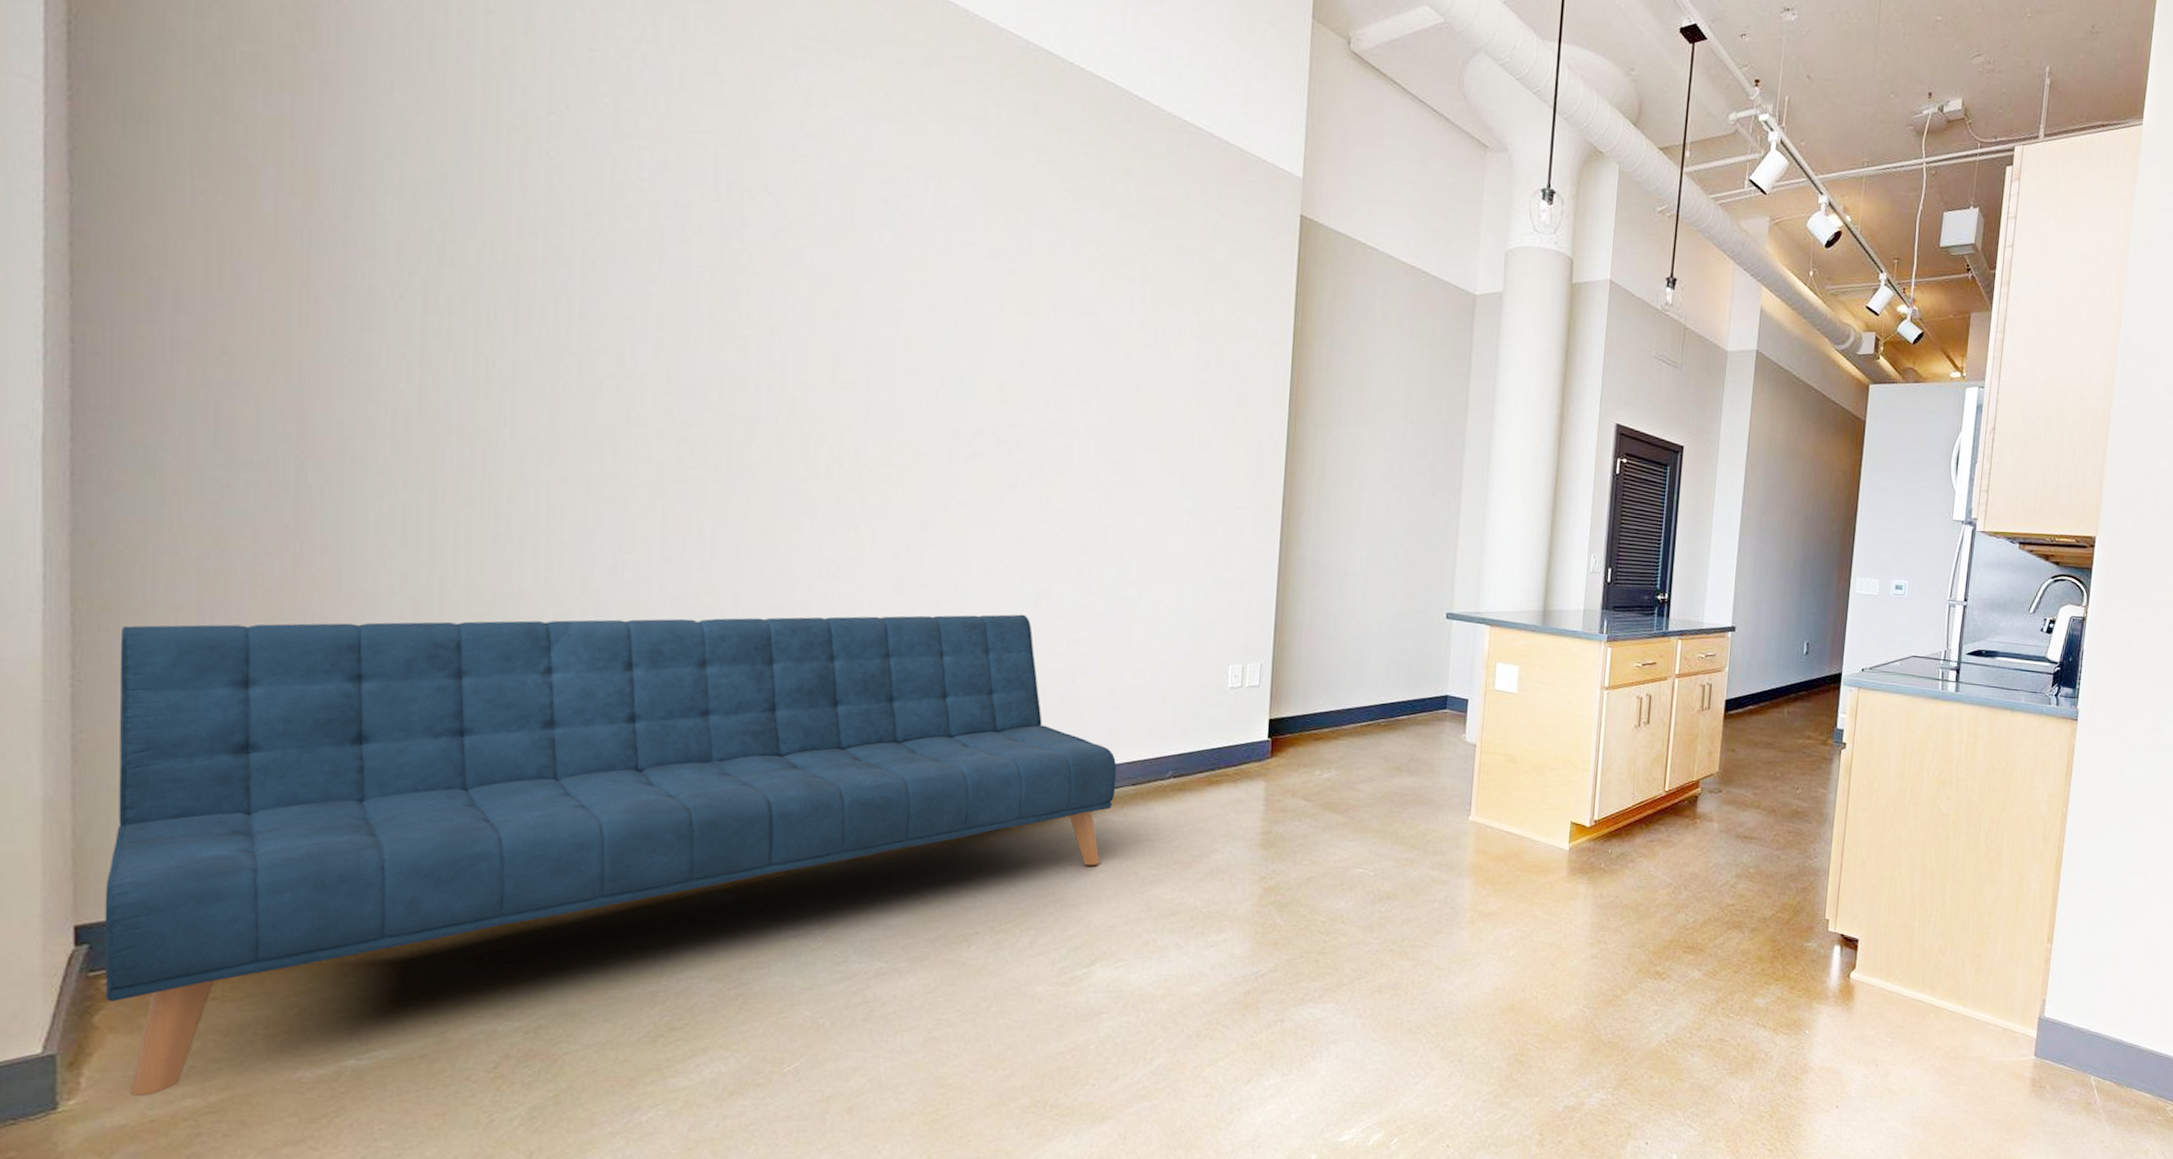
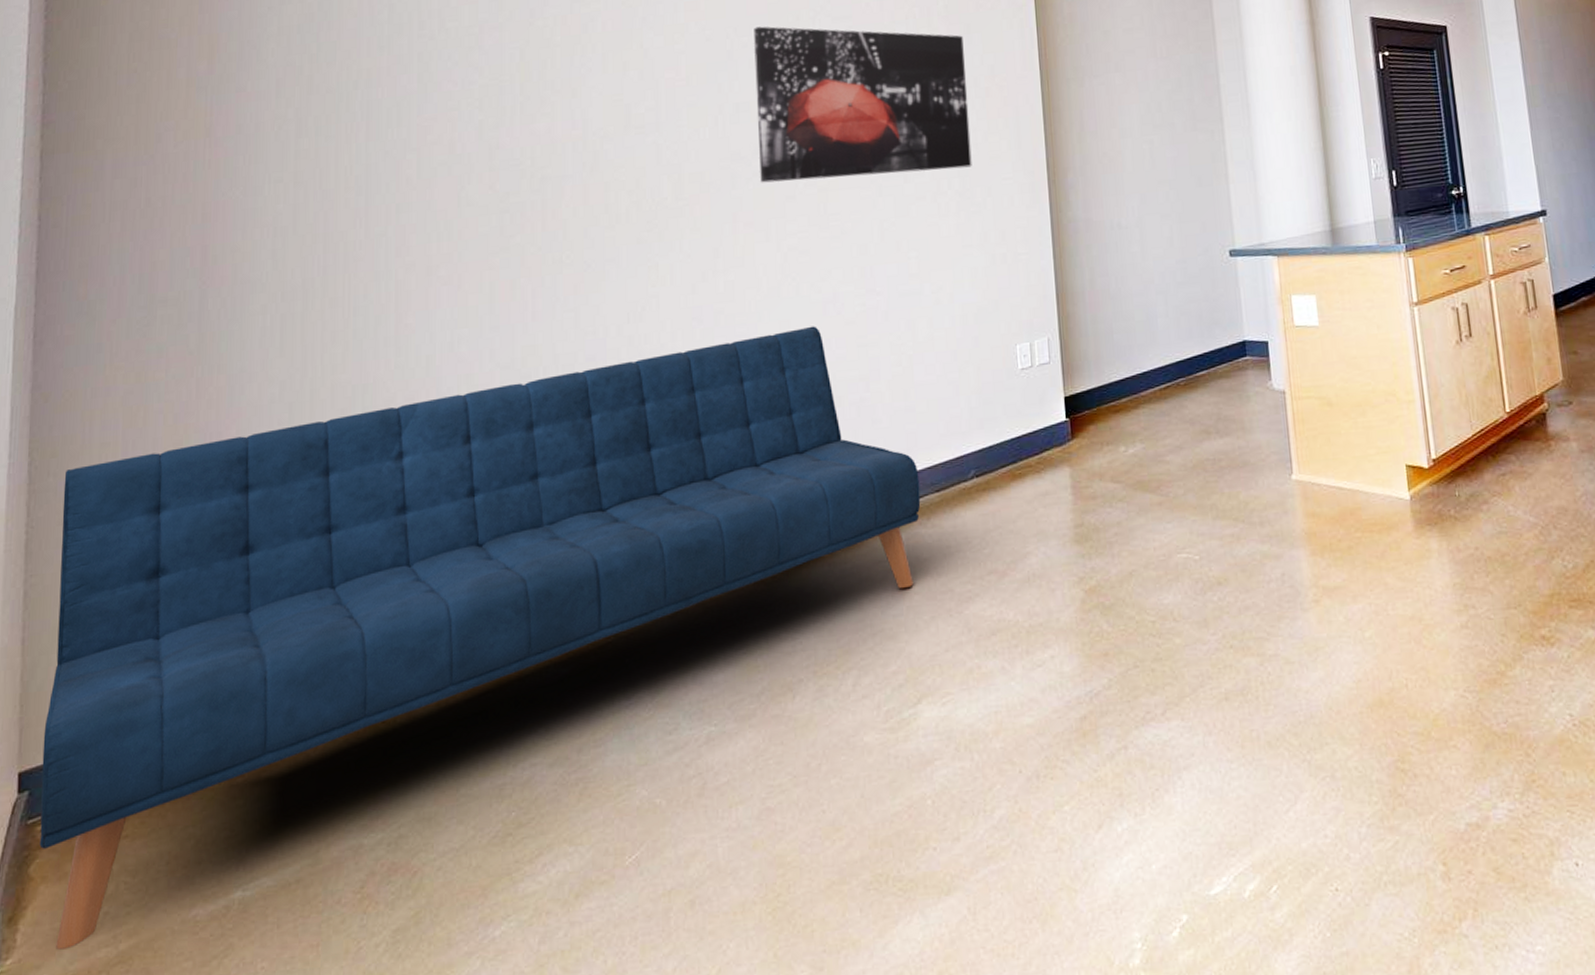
wall art: none [980,302,1214,490] -> present [754,26,972,183]

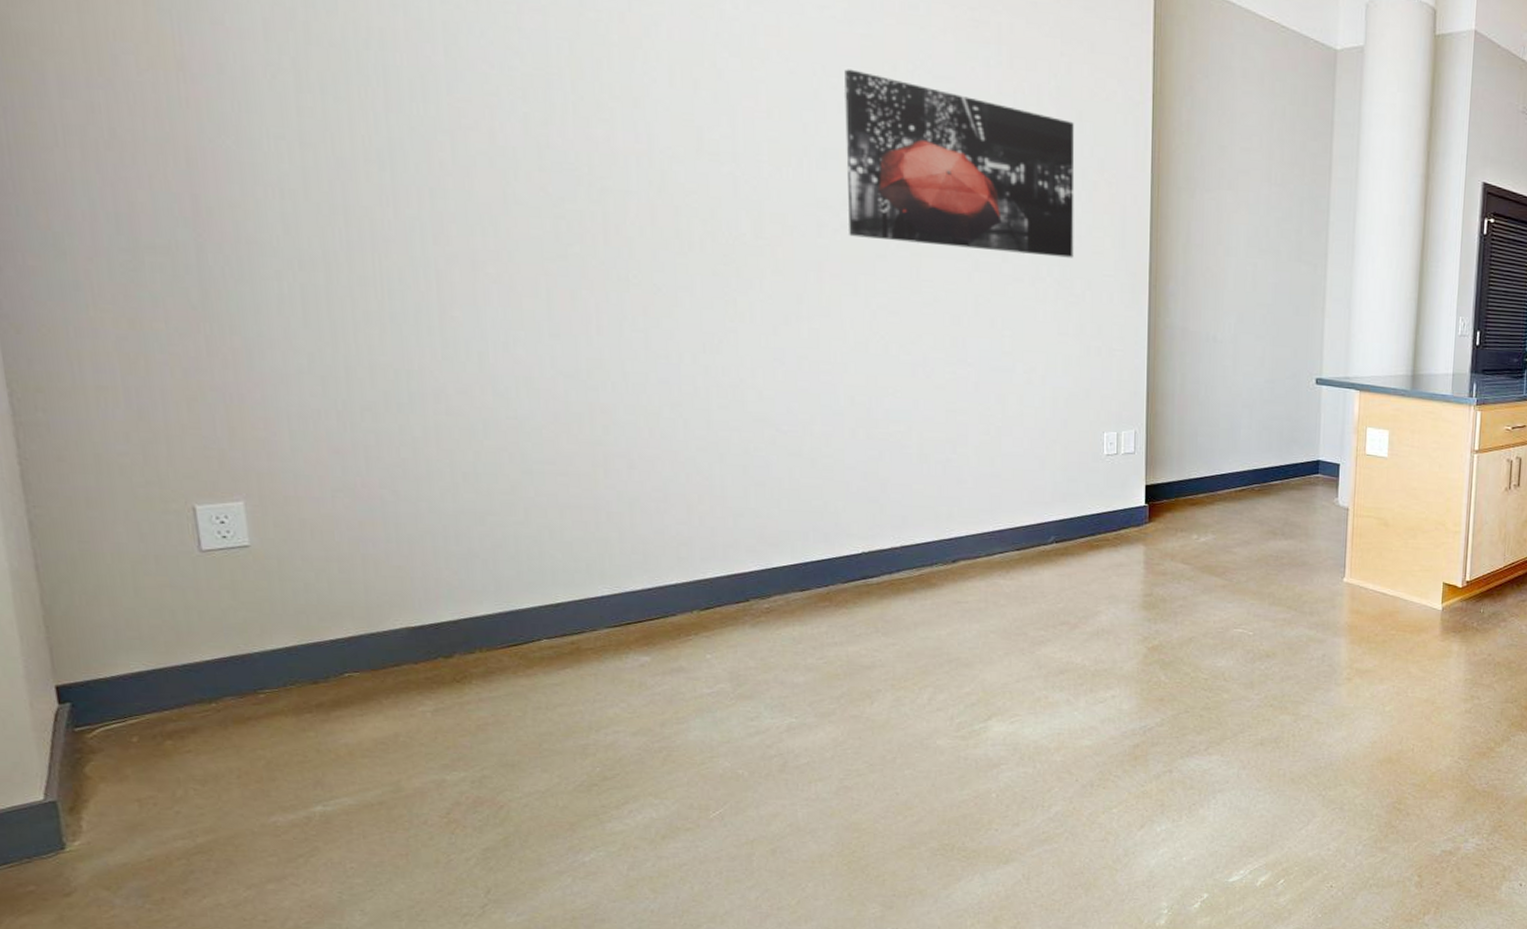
sofa: present [39,326,921,950] -> none [56,385,1001,838]

